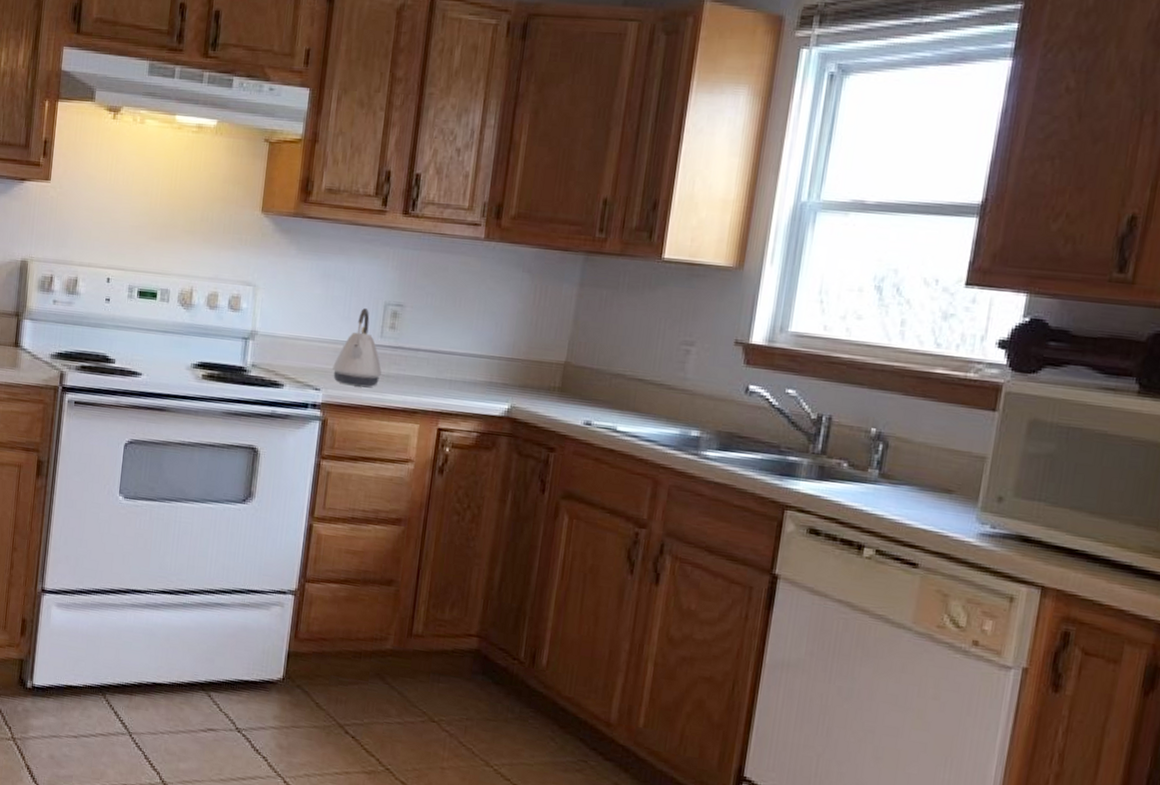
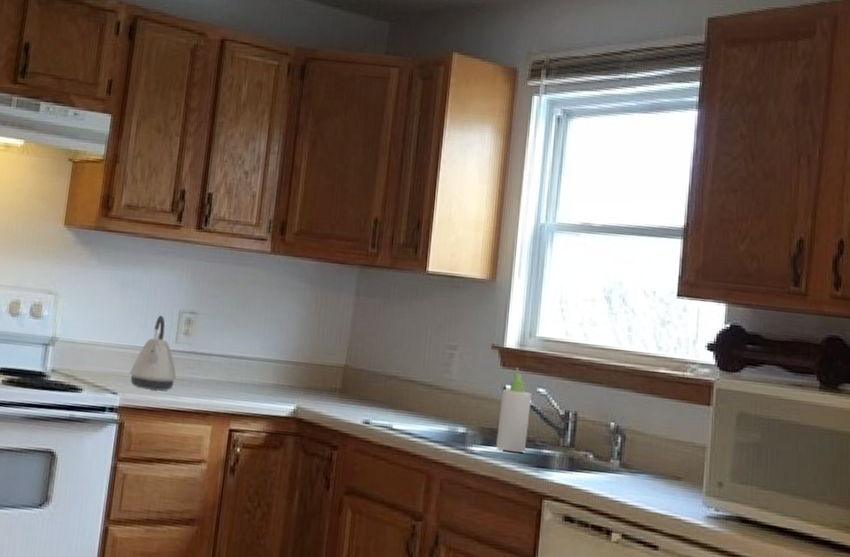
bottle: none [734,365,779,459] -> present [496,367,532,453]

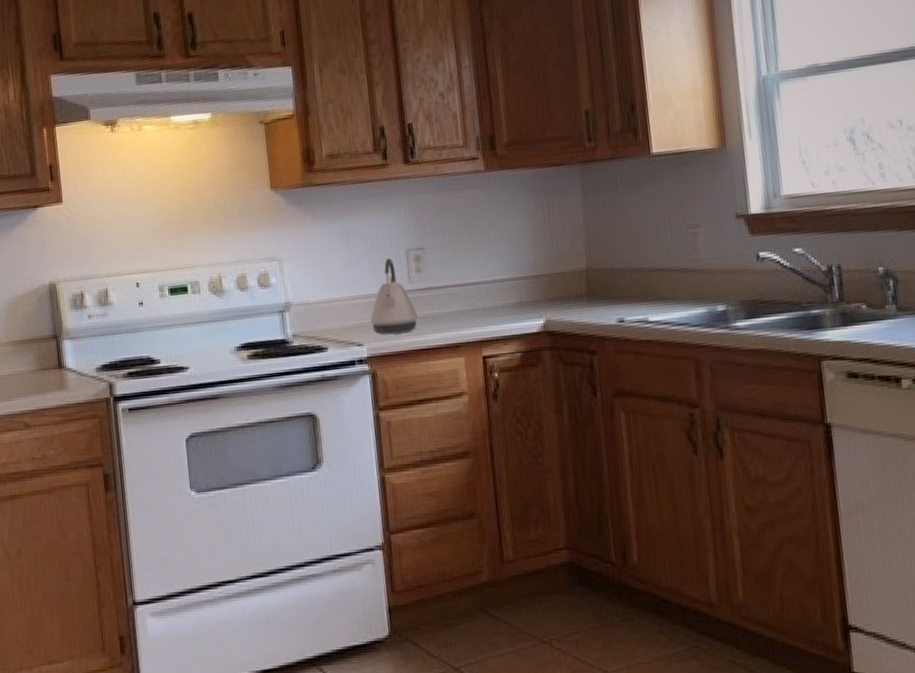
bottle: present [496,367,532,453] -> none [755,231,793,320]

